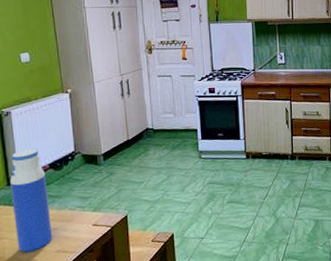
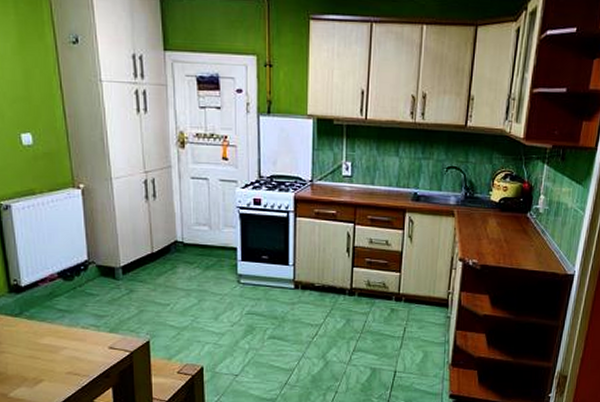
water bottle: present [10,148,53,252] -> none [12,252,63,370]

